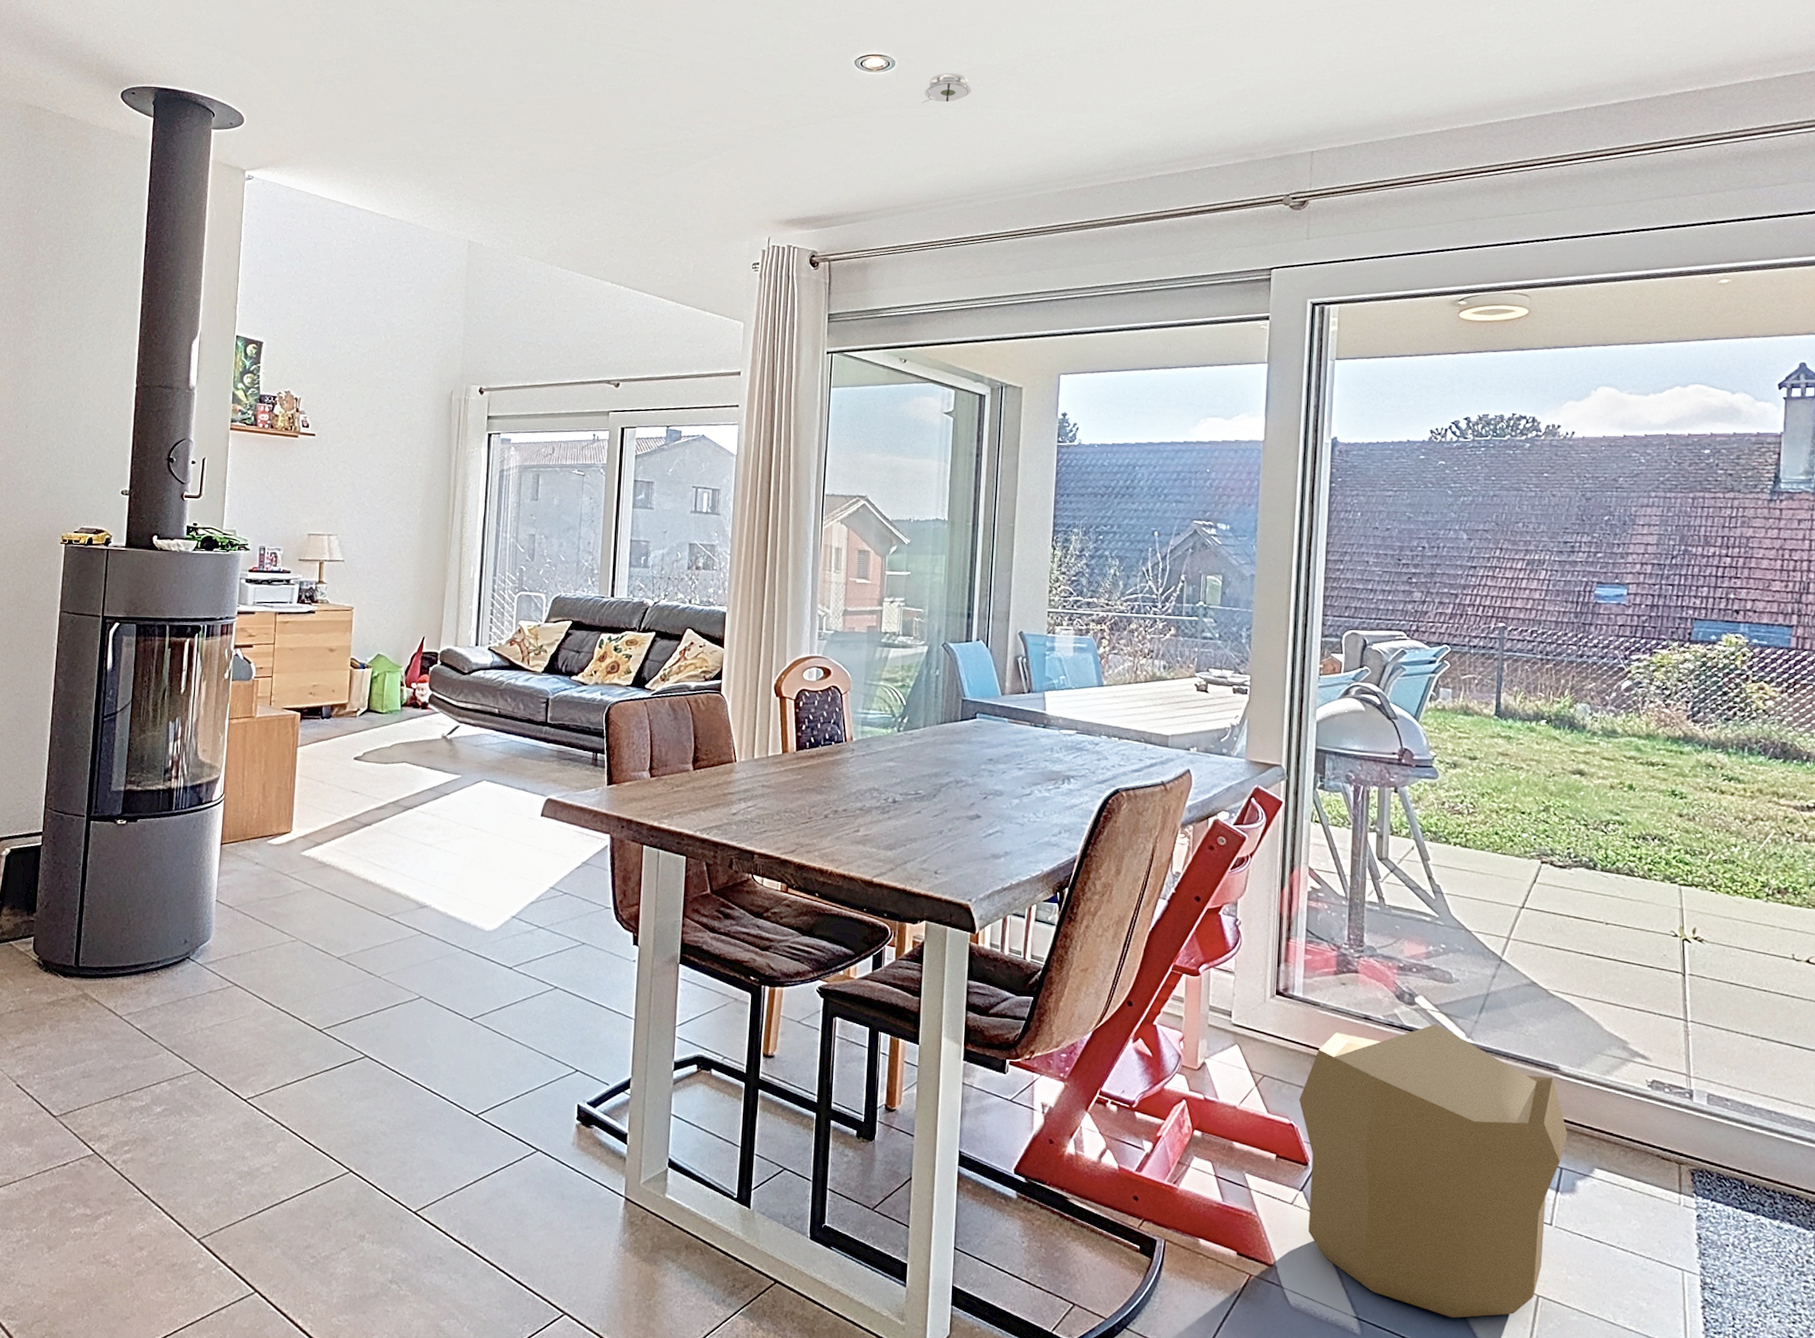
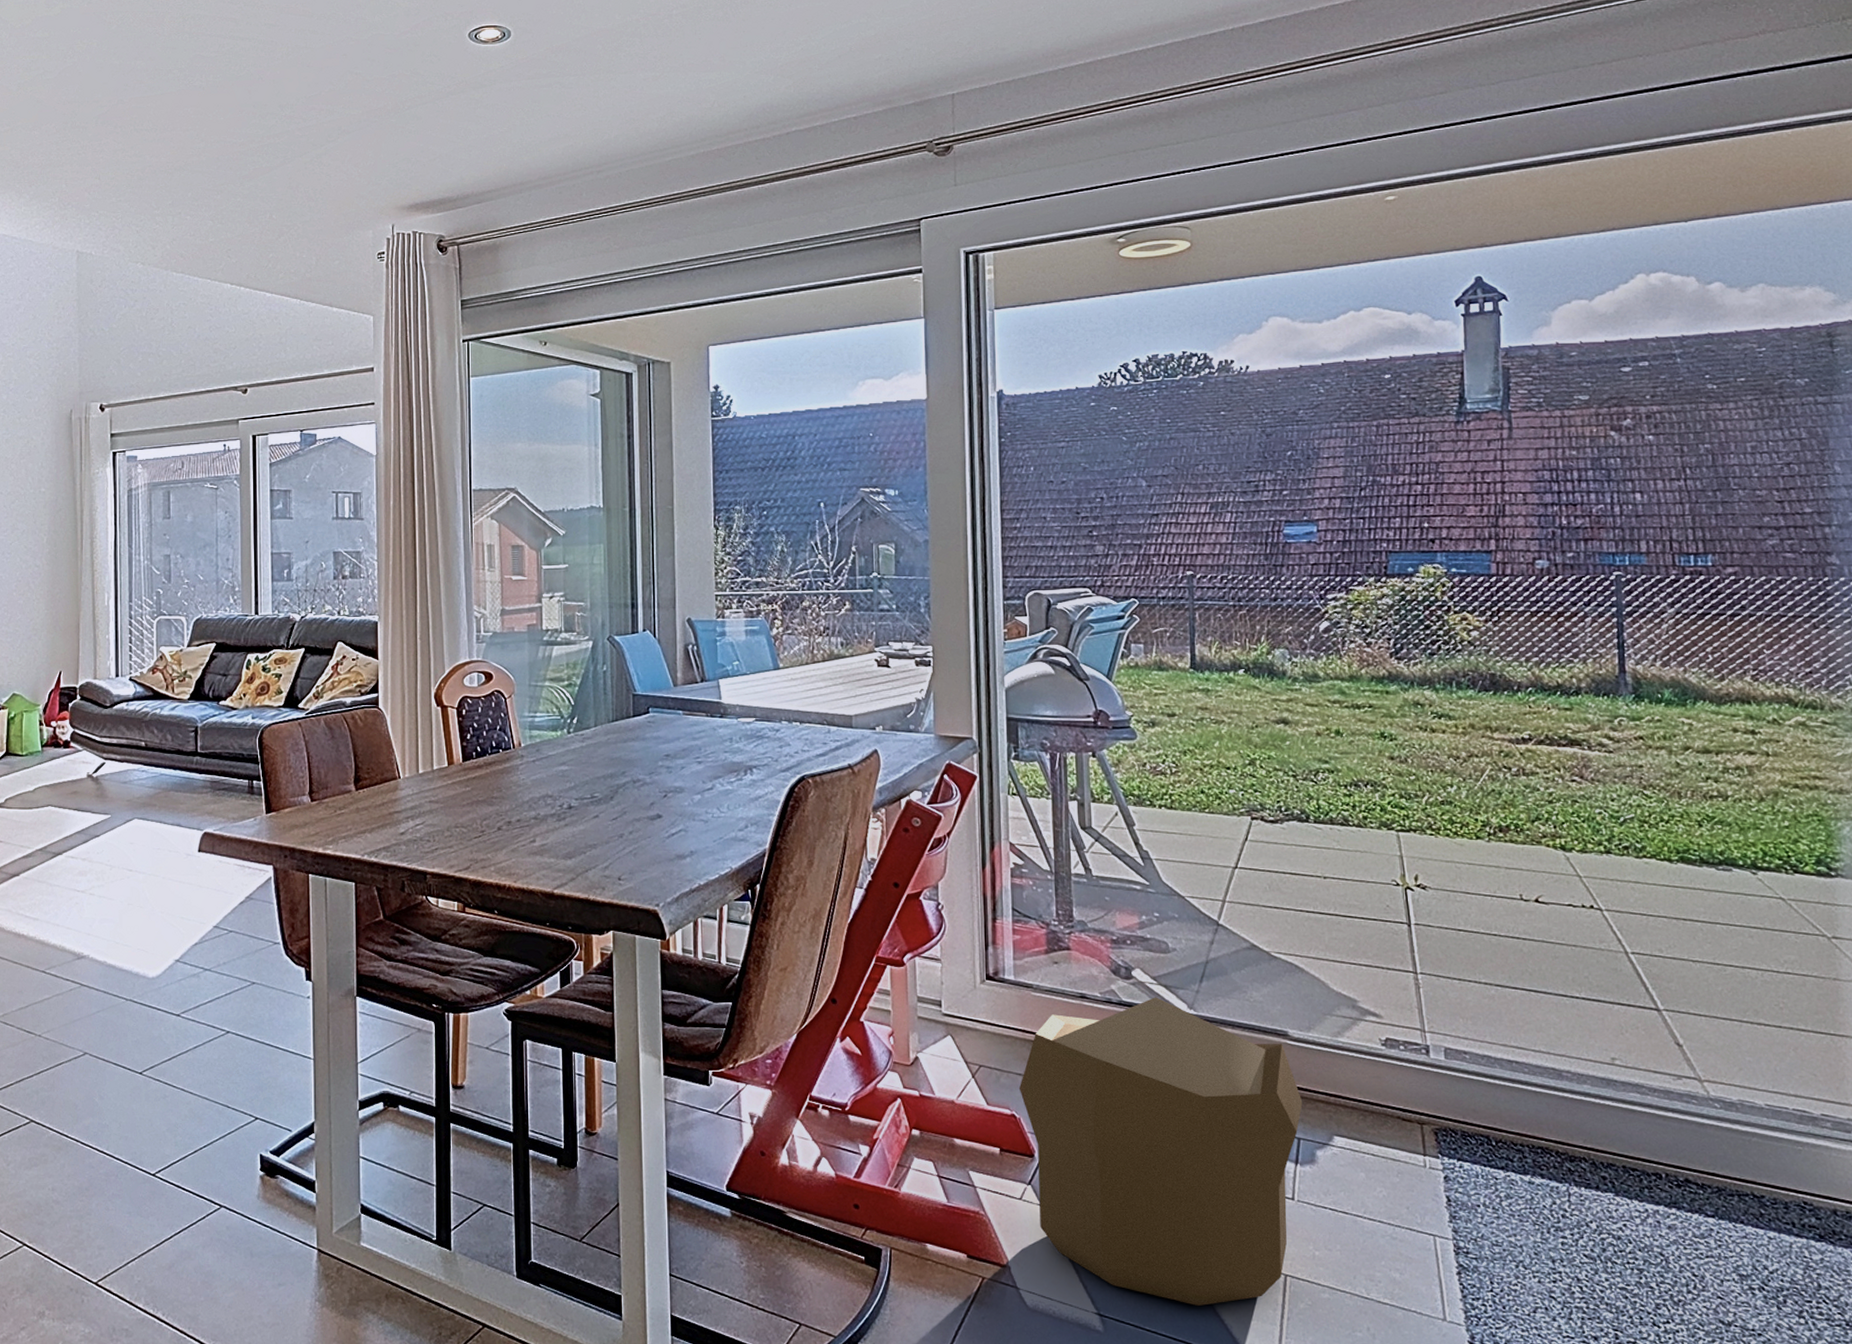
smoke detector: present [922,73,972,104] -> none [543,40,593,73]

